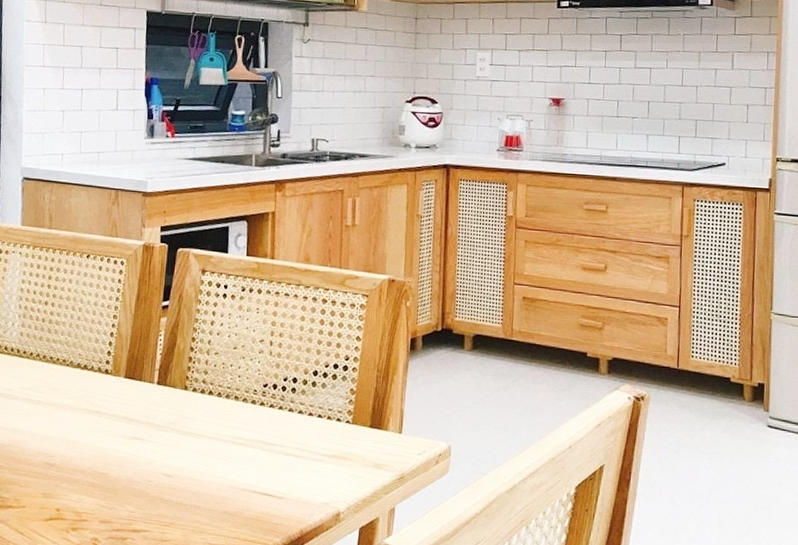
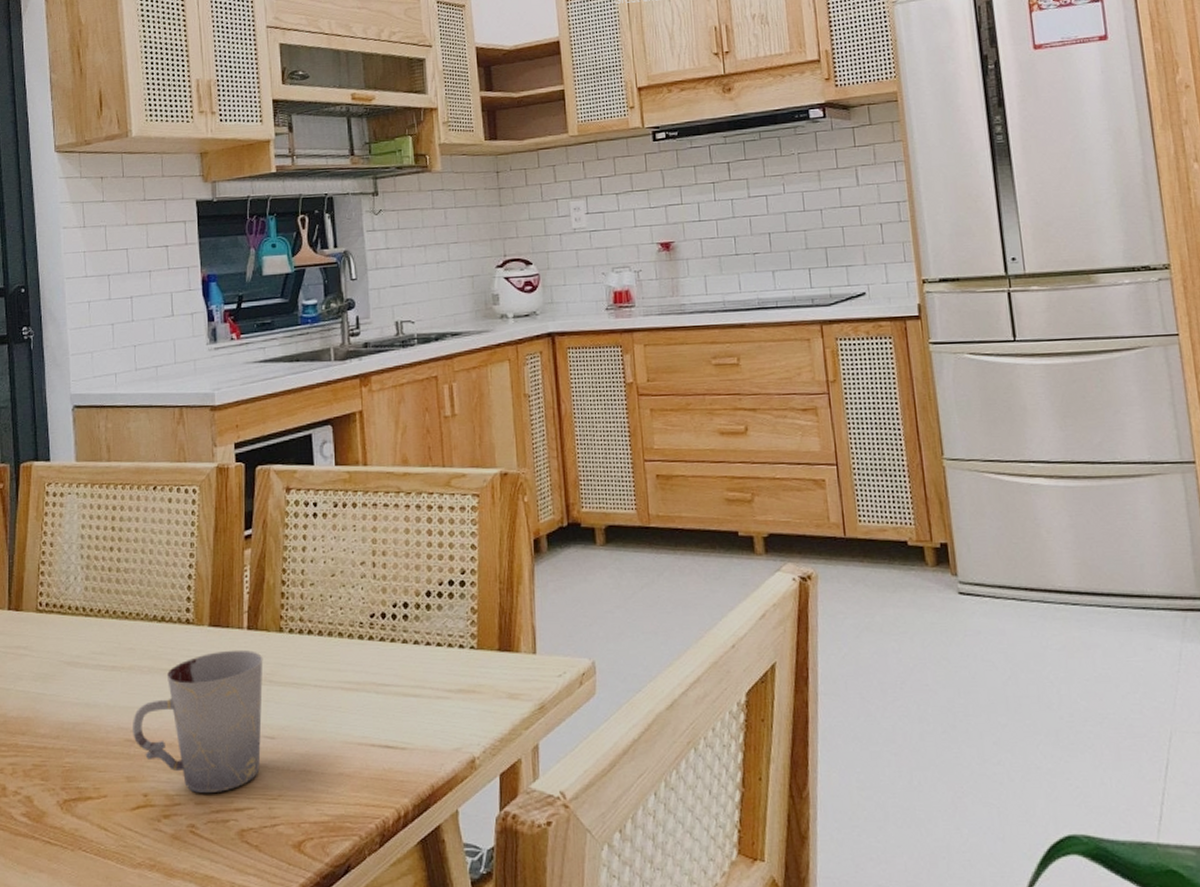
cup: none [51,399,169,515] -> present [133,649,263,794]

